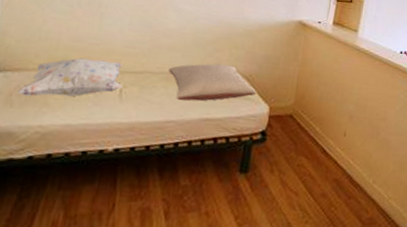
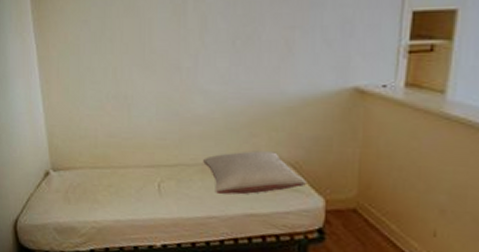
decorative pillow: present [18,57,124,97] -> none [72,153,160,194]

